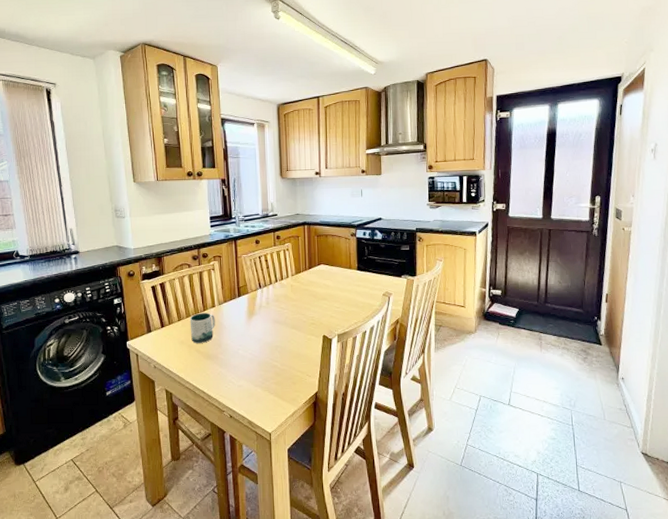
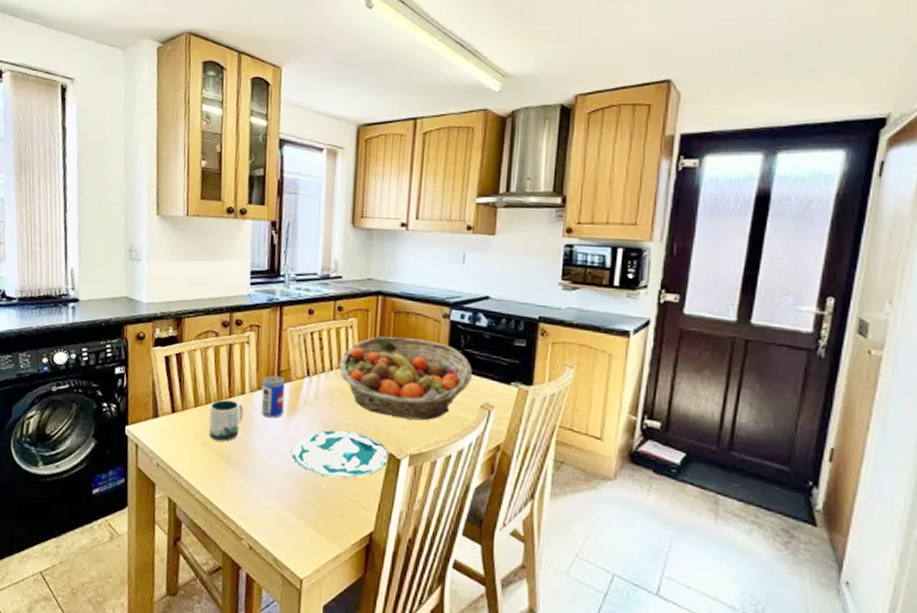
beer can: none [227,290,245,322] -> present [261,375,286,418]
plate: none [254,323,324,358] -> present [292,430,389,478]
fruit basket: none [281,253,375,310] -> present [338,336,472,421]

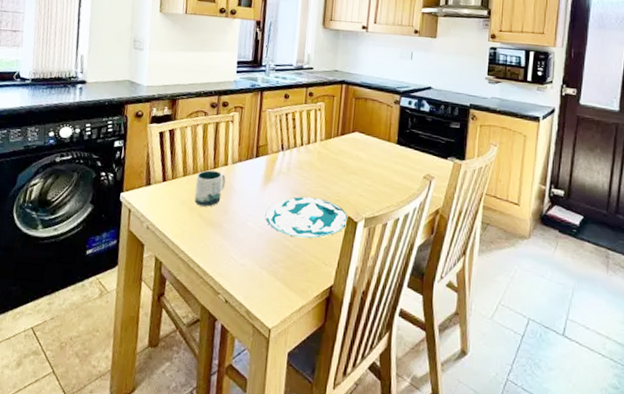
beer can: present [261,375,286,418] -> none [241,149,263,187]
fruit basket: present [338,336,472,421] -> none [308,118,417,189]

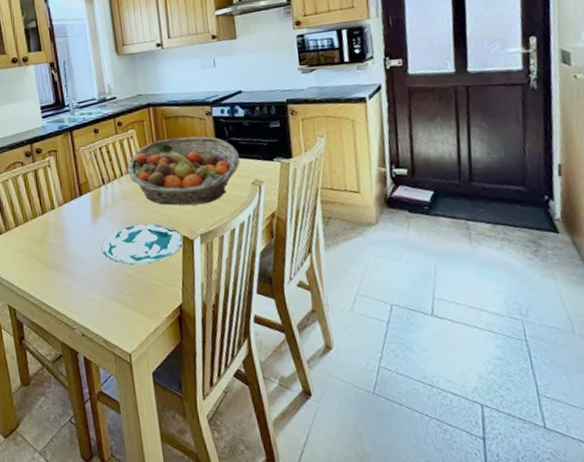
mug: present [194,170,226,207] -> none [28,216,57,252]
fruit basket: none [308,118,417,189] -> present [127,136,240,206]

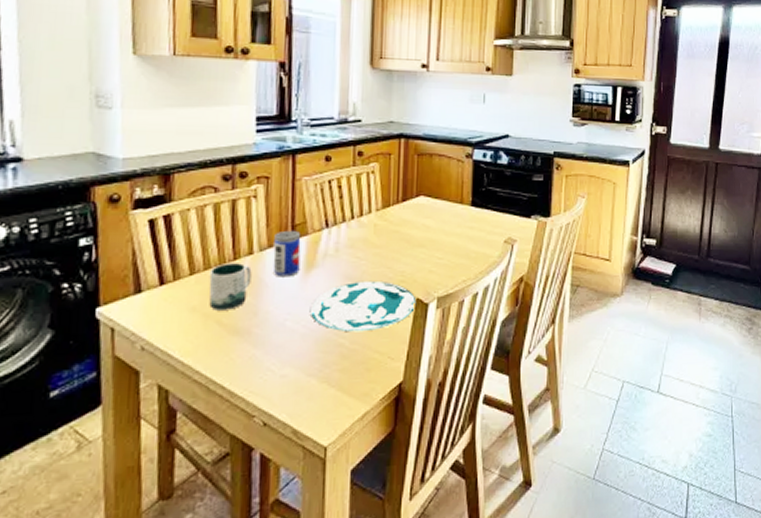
mug: none [28,216,57,252] -> present [209,263,252,311]
beer can: none [67,188,89,225] -> present [273,230,301,277]
fruit basket: present [127,136,240,206] -> none [360,180,495,262]

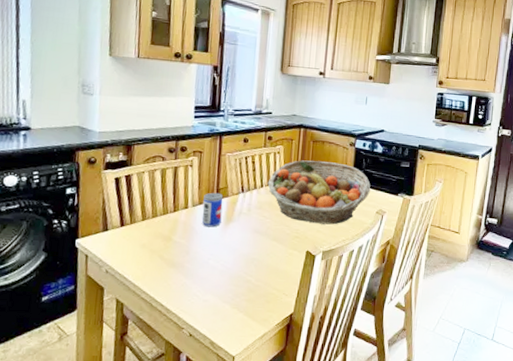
mug: present [209,263,252,311] -> none [155,214,187,249]
plate: present [311,280,417,332] -> none [228,234,307,273]
fruit basket: none [360,180,495,262] -> present [267,160,371,225]

